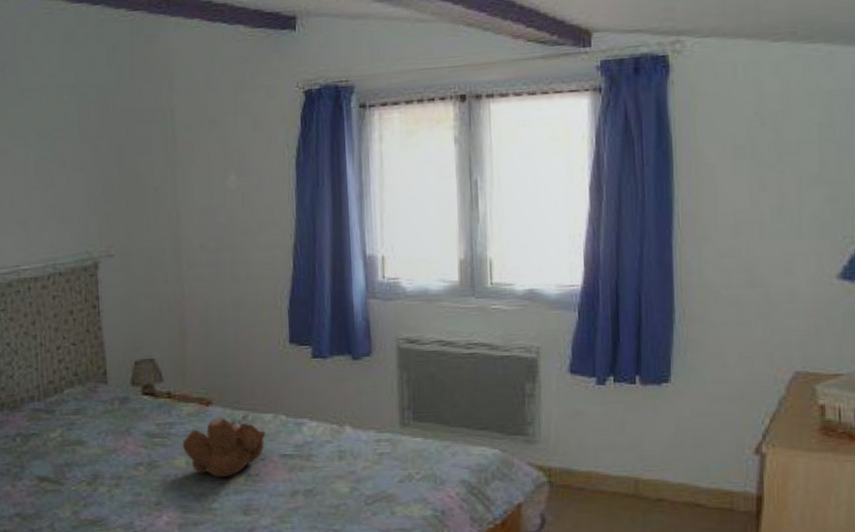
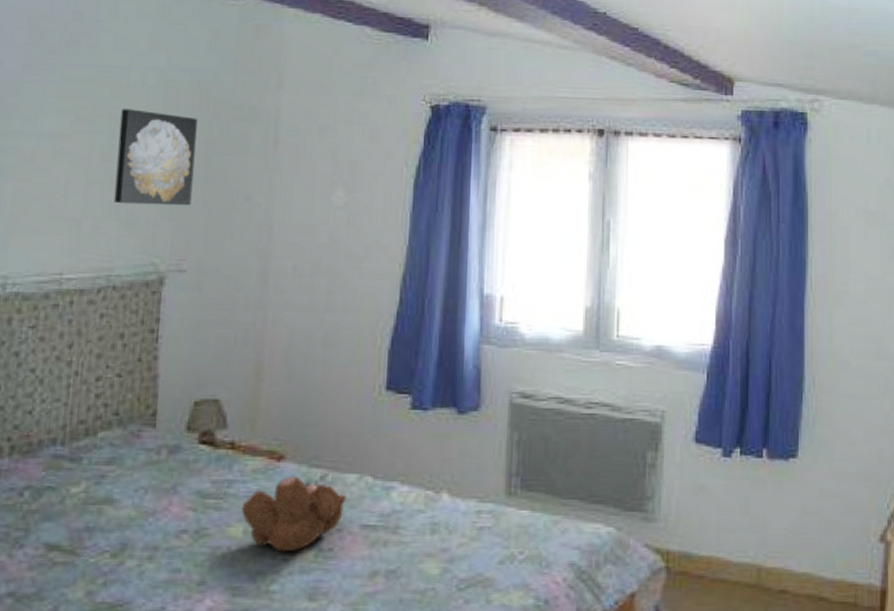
wall art: none [45,123,111,205] -> present [114,109,198,206]

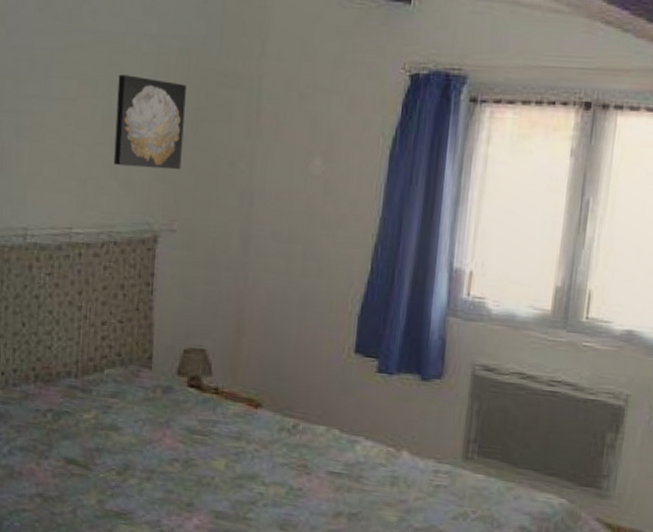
teddy bear: present [241,476,347,552] -> none [223,422,316,487]

